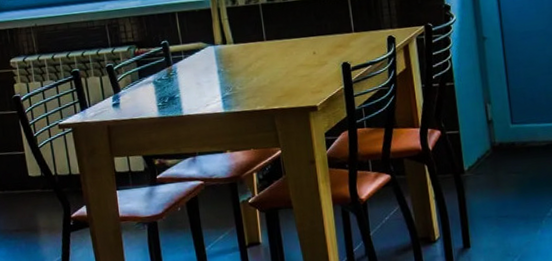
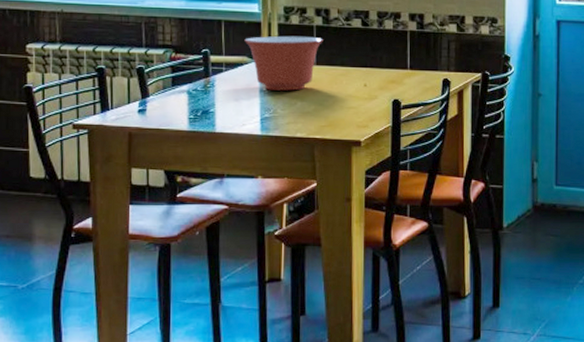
mixing bowl: none [198,15,270,70] -> present [244,35,323,91]

